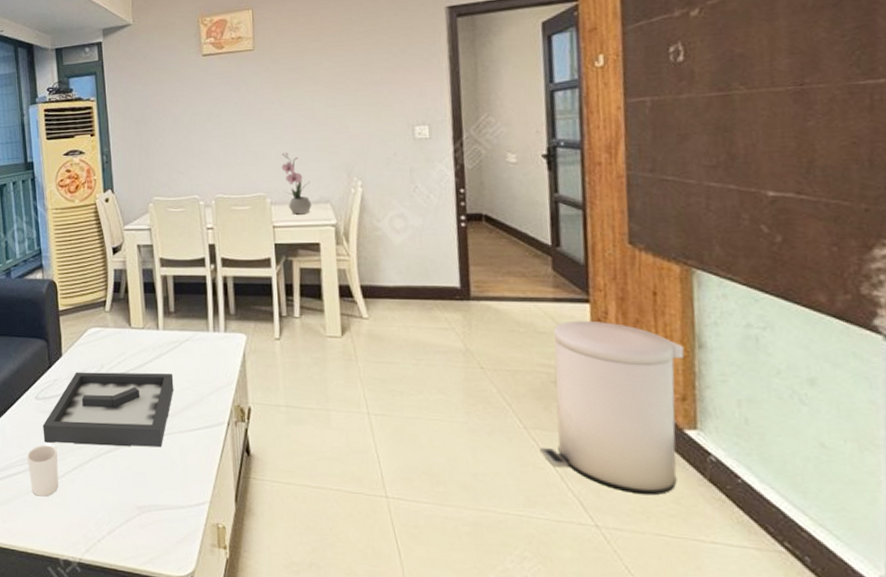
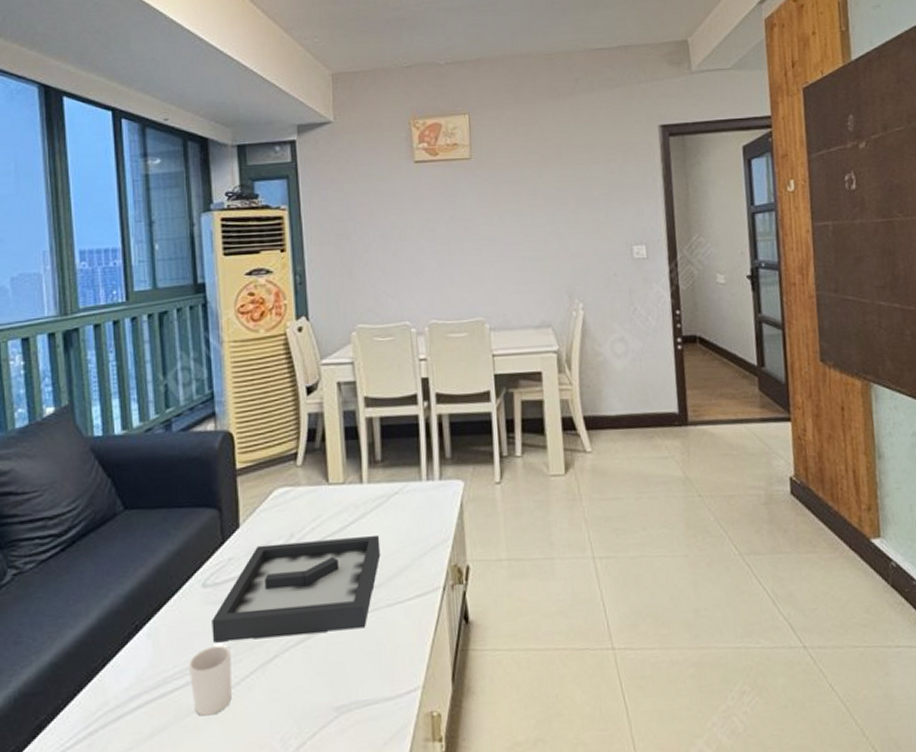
flower arrangement: present [281,153,312,216] -> none [501,272,533,342]
pedal bin: present [538,320,685,495] -> none [753,438,868,609]

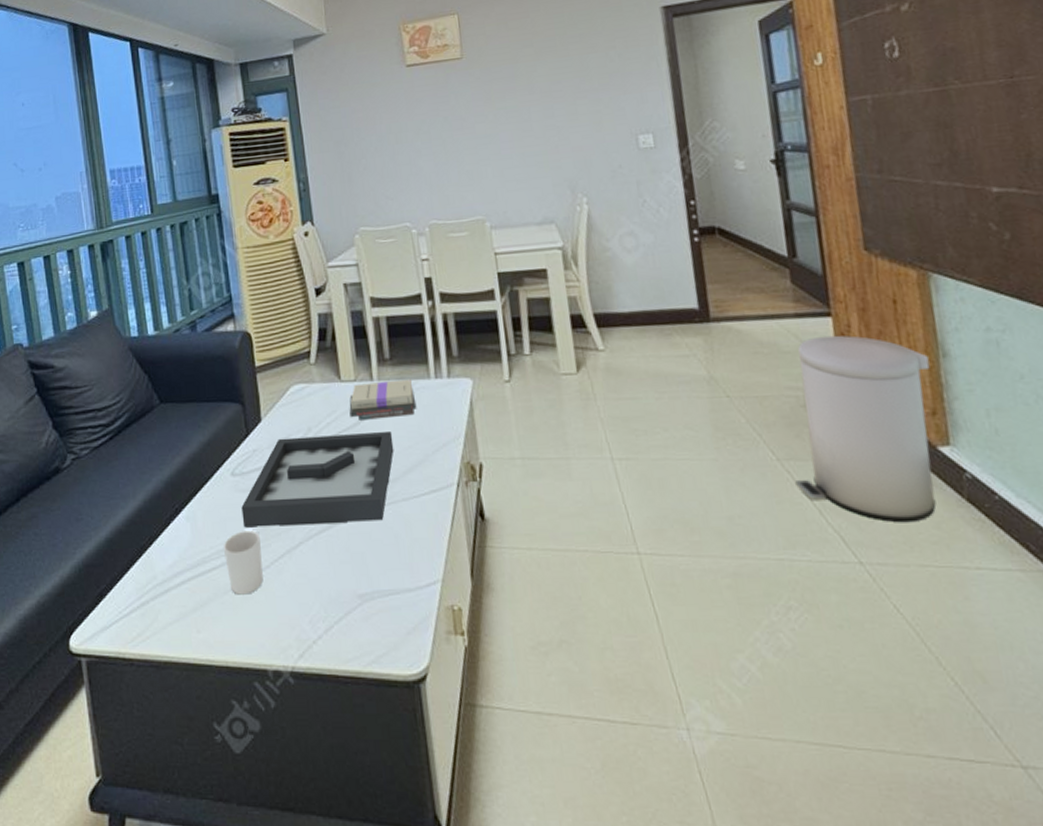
books: none [336,481,407,525] -> present [349,379,417,420]
pedal bin: none [753,438,868,609] -> present [794,335,936,523]

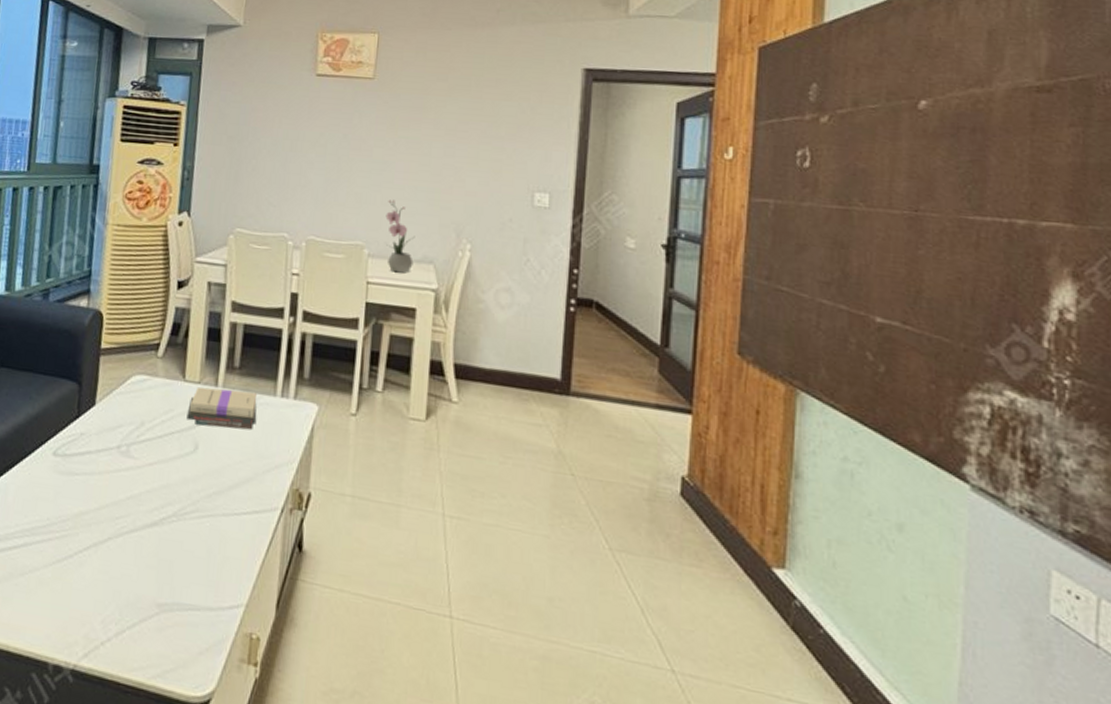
mug: present [223,530,263,595] -> none [28,513,69,581]
decorative tray: present [241,430,394,528] -> none [54,426,226,532]
flower arrangement: none [499,170,536,240] -> present [385,200,415,274]
pedal bin: present [794,335,936,523] -> none [622,432,780,640]

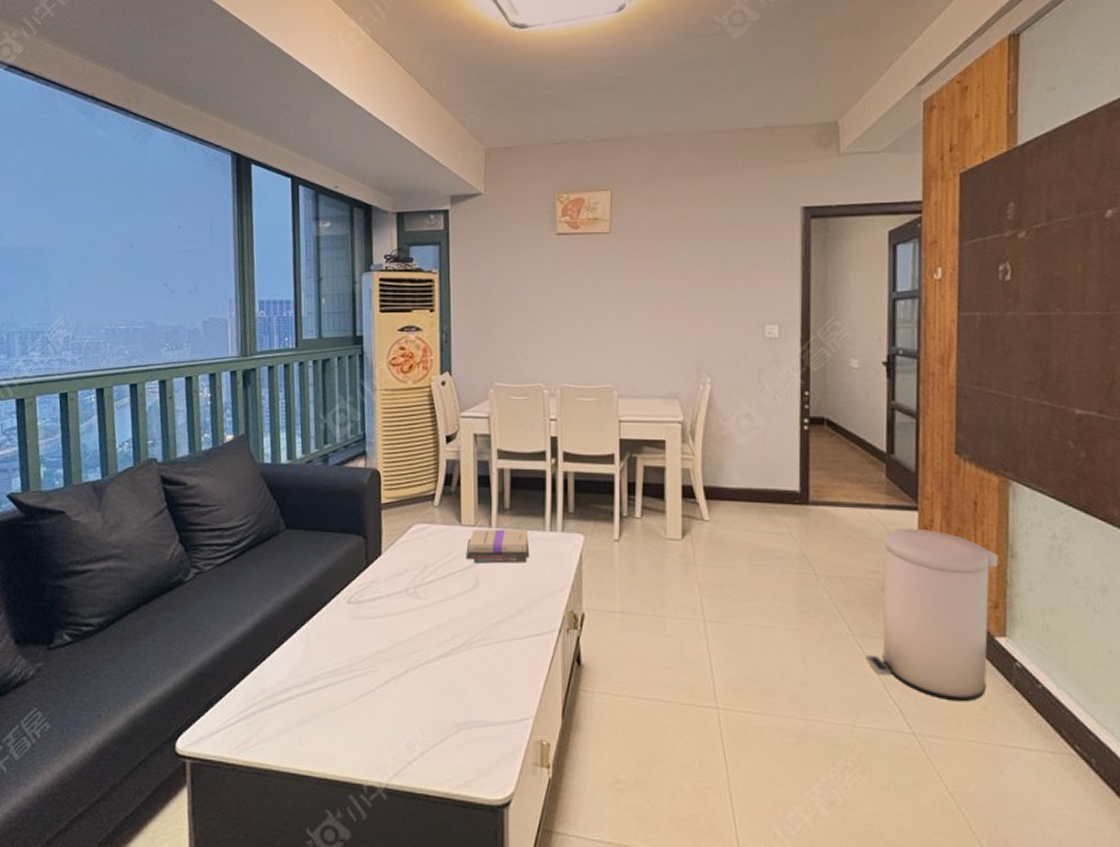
flower arrangement: present [385,200,415,274] -> none [631,344,660,411]
pedal bin: none [622,432,780,640] -> present [864,528,998,702]

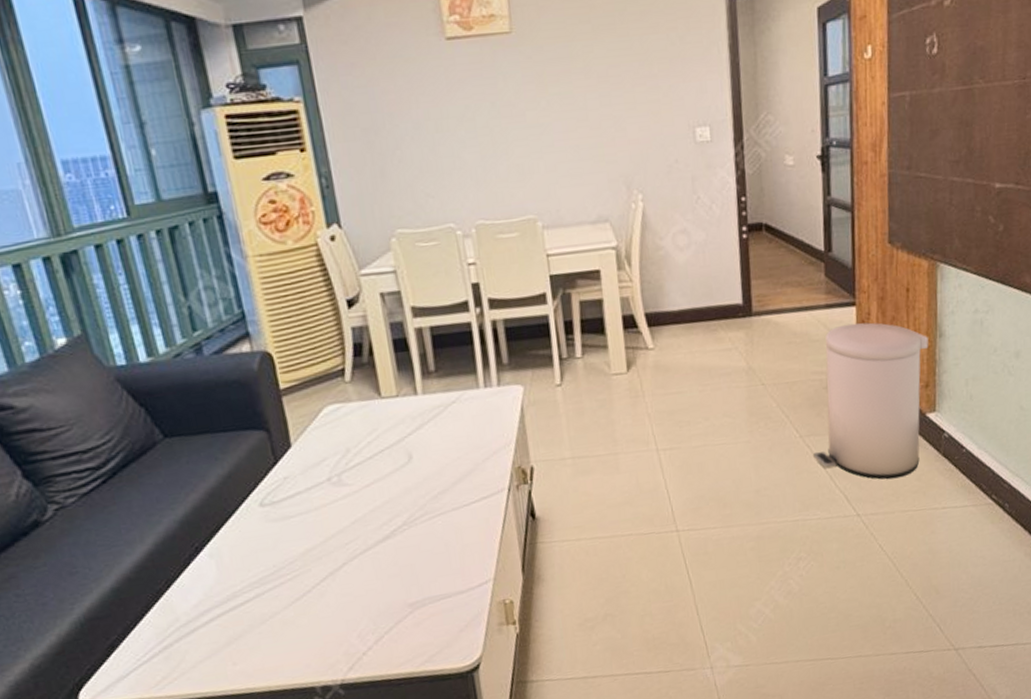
books: present [466,529,530,564] -> none [391,390,466,437]

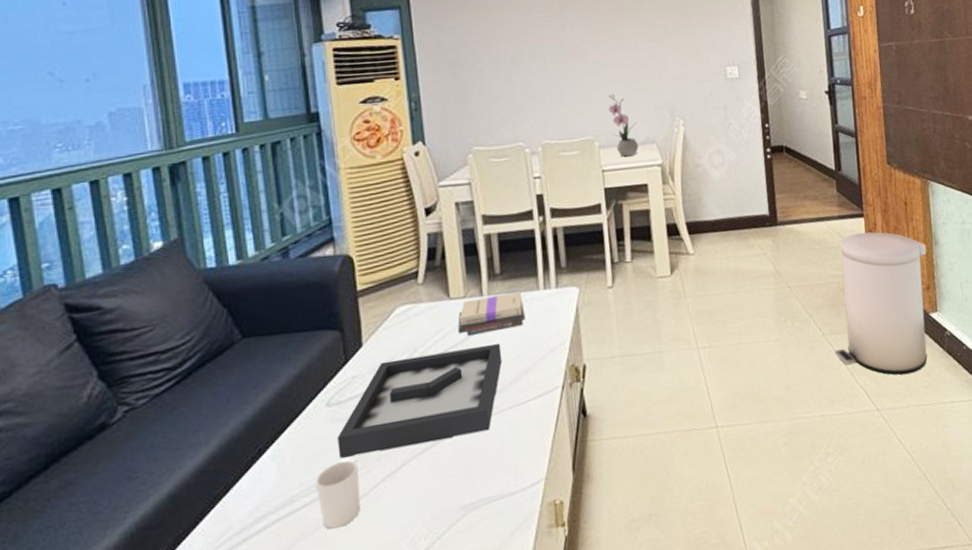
mug: none [256,558,305,623] -> present [315,460,360,529]
decorative tray: none [274,444,442,557] -> present [337,343,502,458]
books: none [391,390,466,437] -> present [457,291,526,336]
flower arrangement: none [552,164,590,240] -> present [608,94,639,158]

